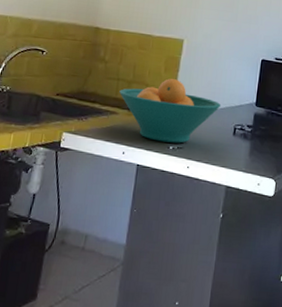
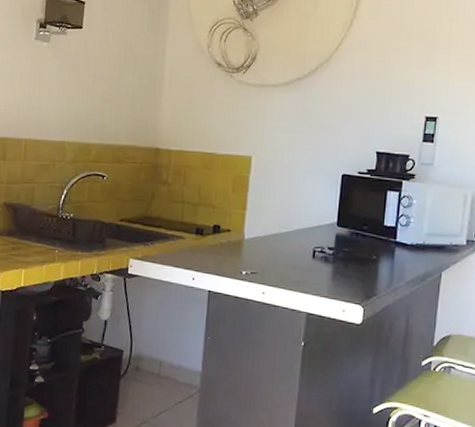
fruit bowl: present [119,78,222,144] -> none [185,199,298,268]

